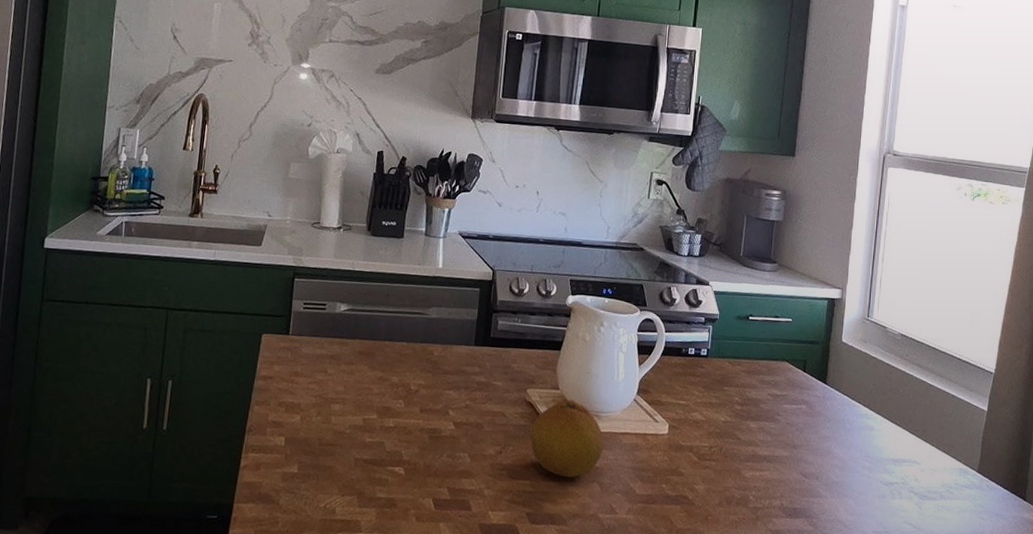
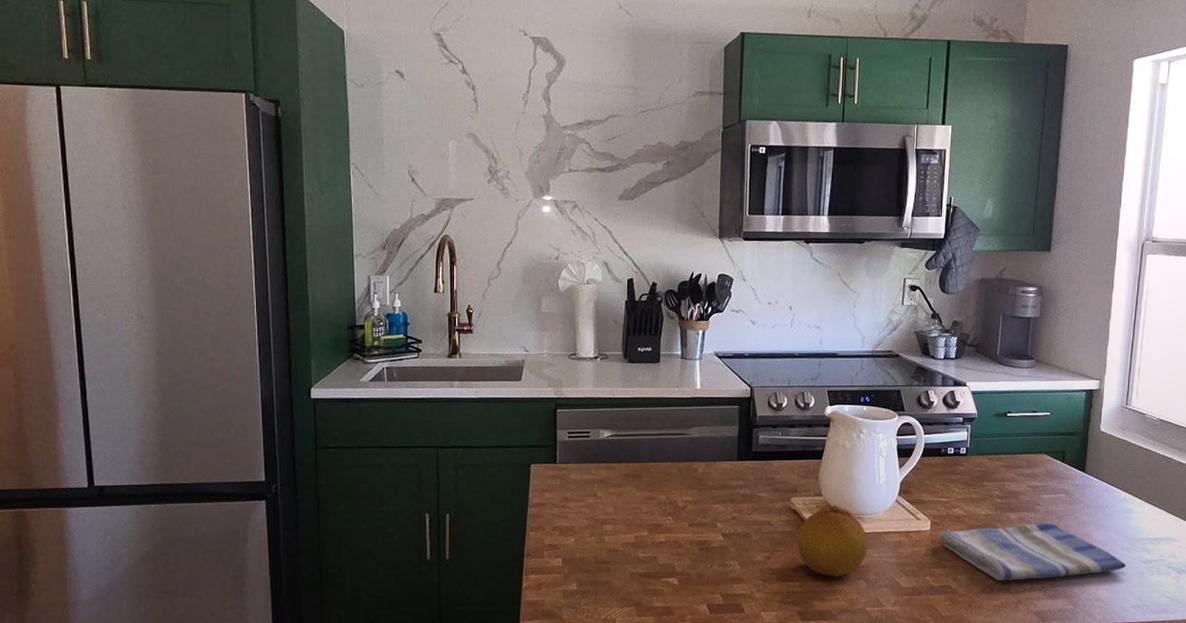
dish towel: none [676,433,867,496] -> present [938,521,1126,582]

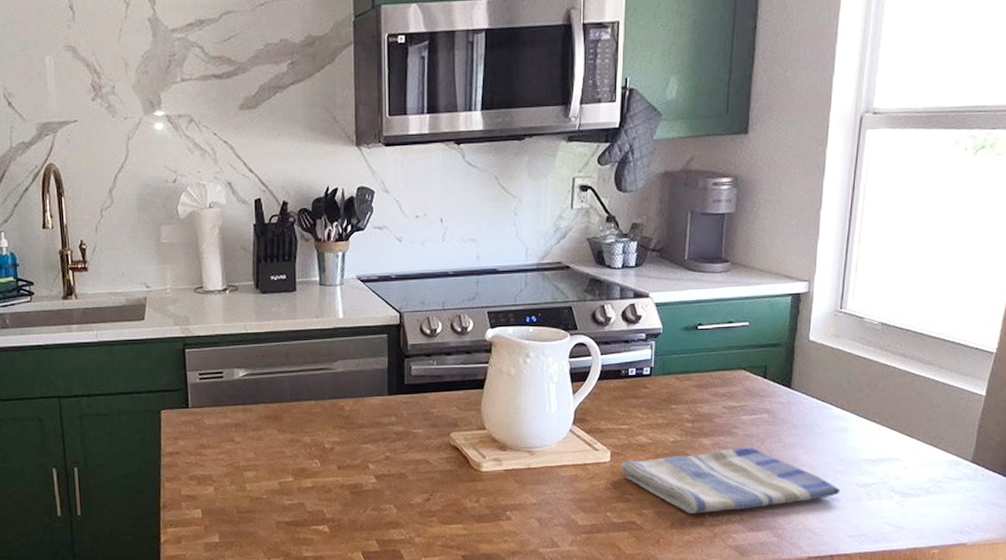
fruit: present [797,505,868,577] -> none [459,438,540,517]

